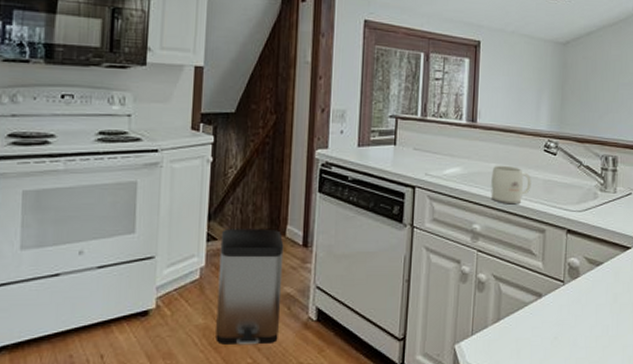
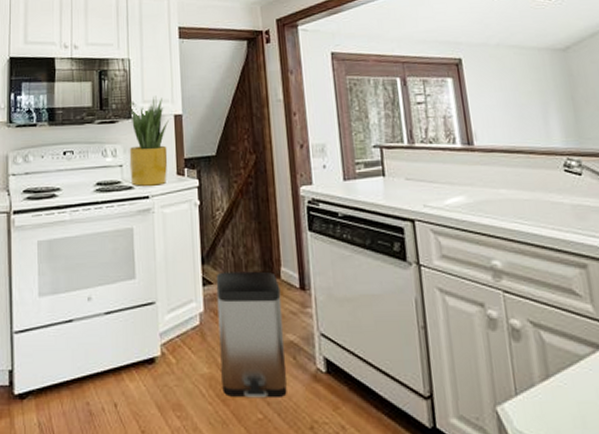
planter: none [138,43,188,139] -> present [127,95,169,186]
mug: present [491,165,532,205] -> none [503,190,557,236]

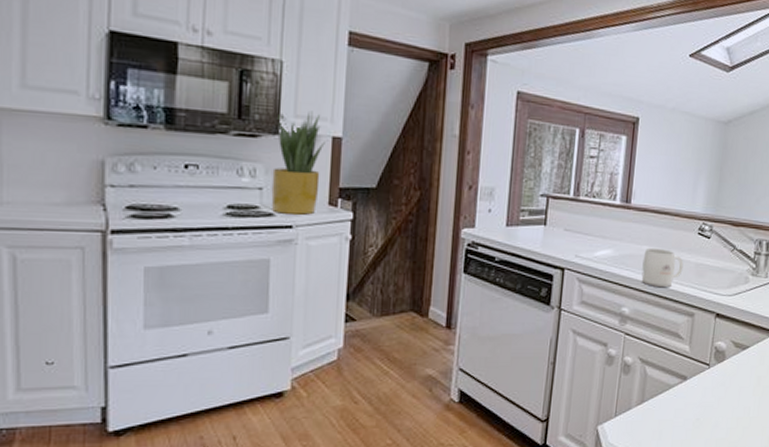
pedal bin: present [216,271,287,398] -> none [354,309,426,427]
mug: none [503,190,557,236] -> present [641,247,684,288]

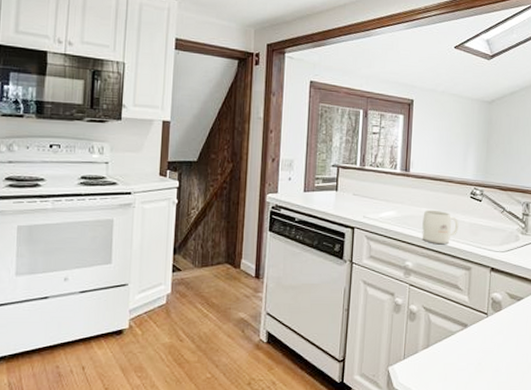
planter: present [271,111,325,215] -> none [115,101,157,184]

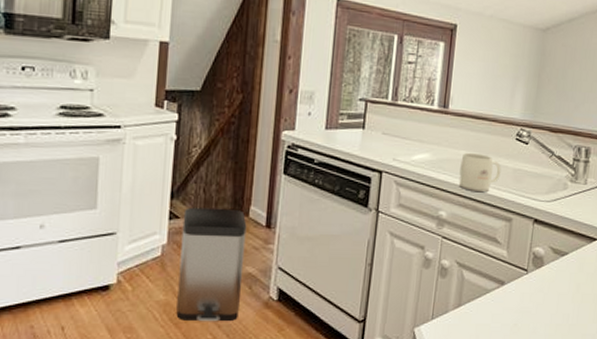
pedal bin: none [180,261,239,362] -> present [176,207,247,322]

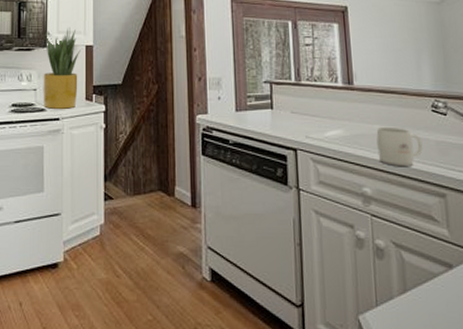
planter: none [101,16,153,116] -> present [43,27,81,109]
pedal bin: present [176,207,247,322] -> none [116,189,176,302]

